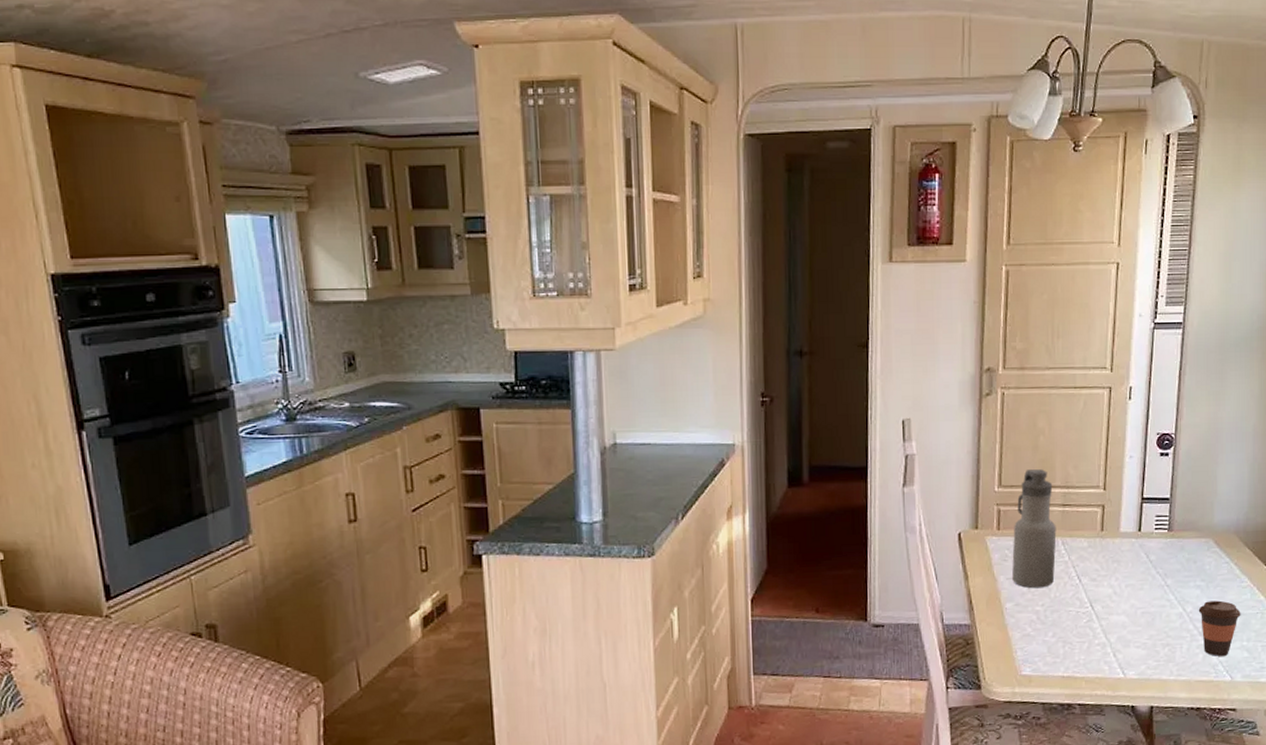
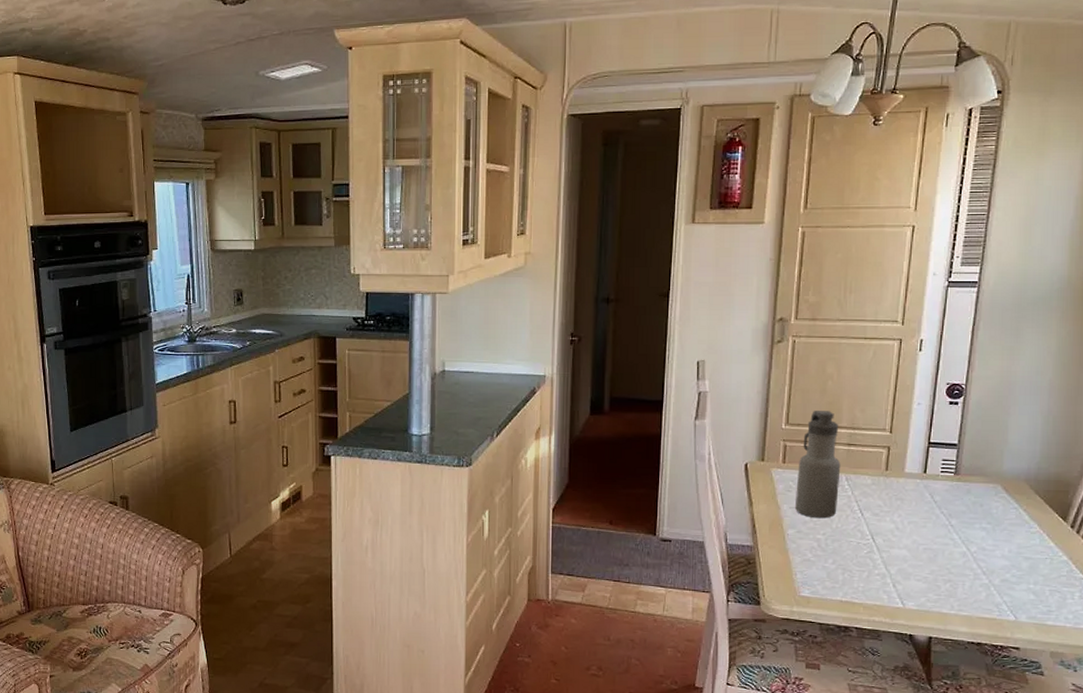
coffee cup: present [1198,600,1241,656] -> none [983,543,1029,596]

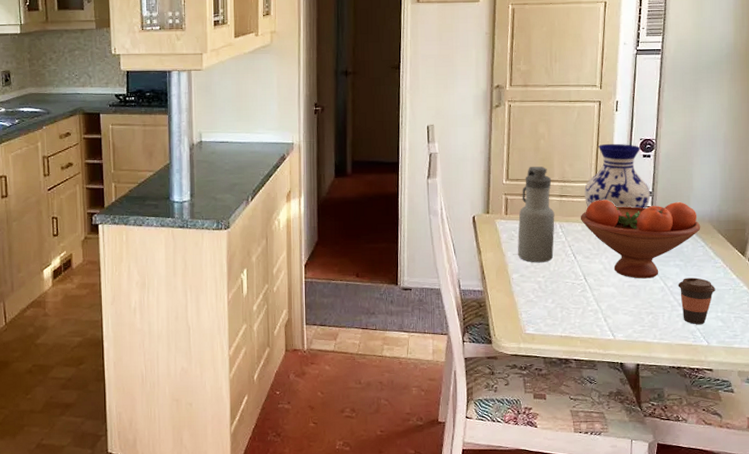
fruit bowl: none [871,451,1015,542] -> present [581,200,701,279]
vase: none [877,387,956,493] -> present [584,143,651,238]
coffee cup: none [983,543,1029,596] -> present [678,277,716,324]

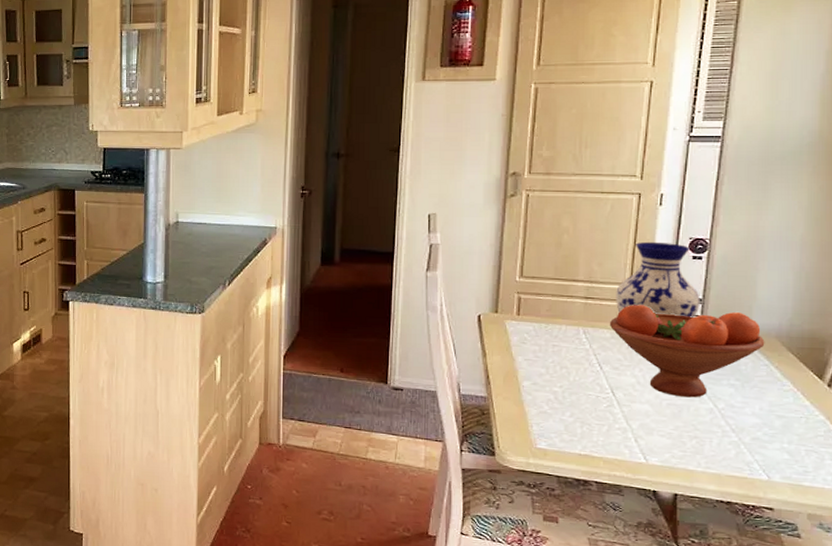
water bottle: present [518,166,555,263] -> none [531,264,578,371]
coffee cup: present [678,277,716,324] -> none [731,400,782,455]

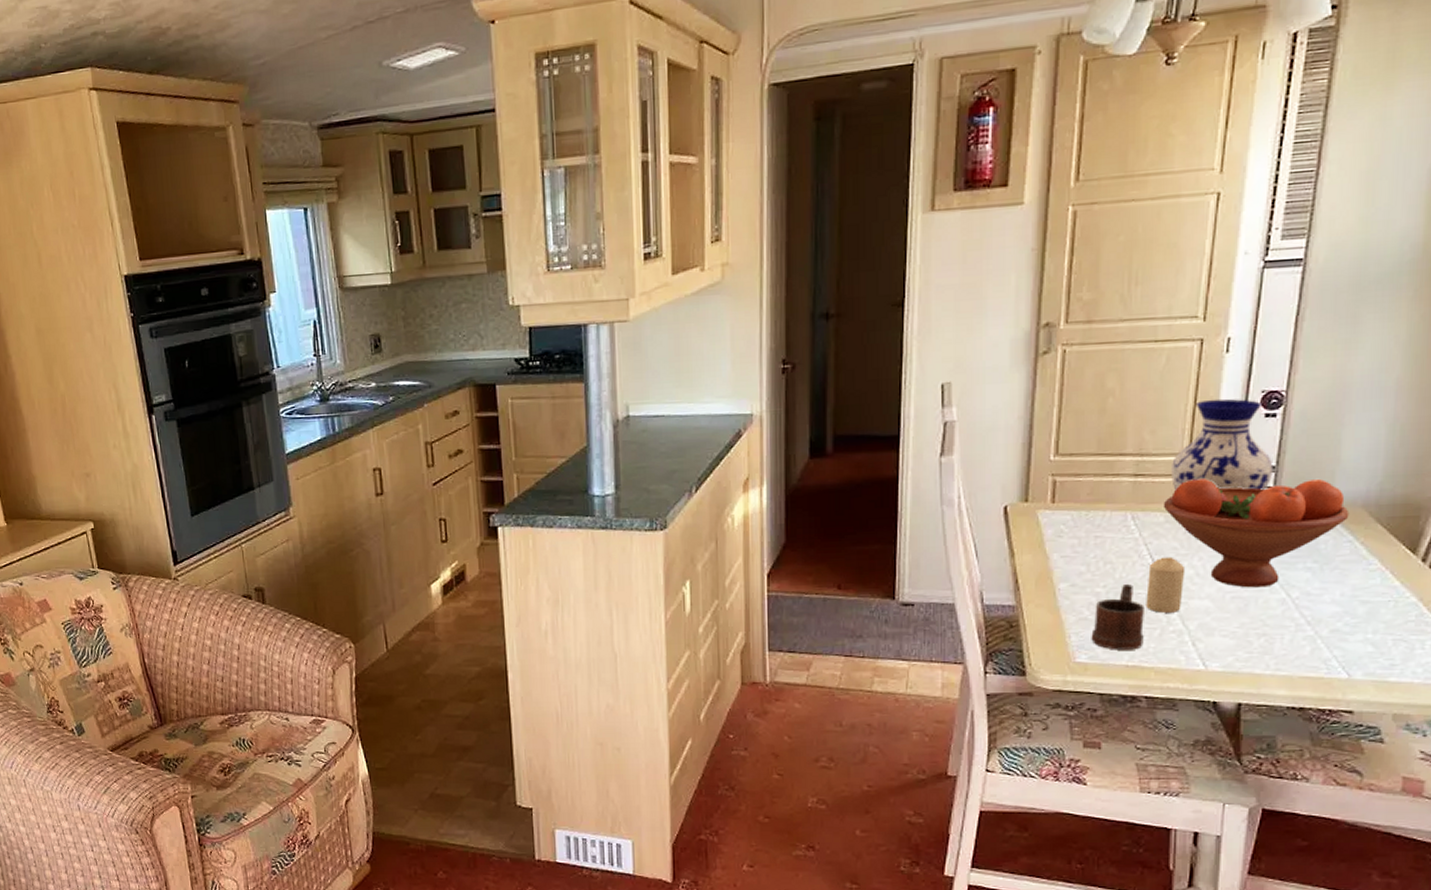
mug: none [550,386,594,442] -> present [1091,584,1144,650]
candle: none [595,366,629,413] -> present [1146,556,1186,613]

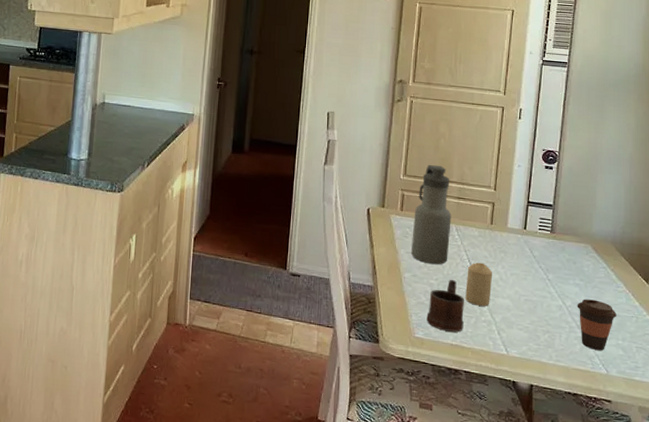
water bottle: none [1068,435,1125,568] -> present [411,165,452,265]
fruit bowl: present [1164,479,1350,588] -> none [478,206,603,295]
vase: present [1171,398,1273,532] -> none [483,150,551,246]
coffee cup: none [1307,585,1366,650] -> present [577,299,617,350]

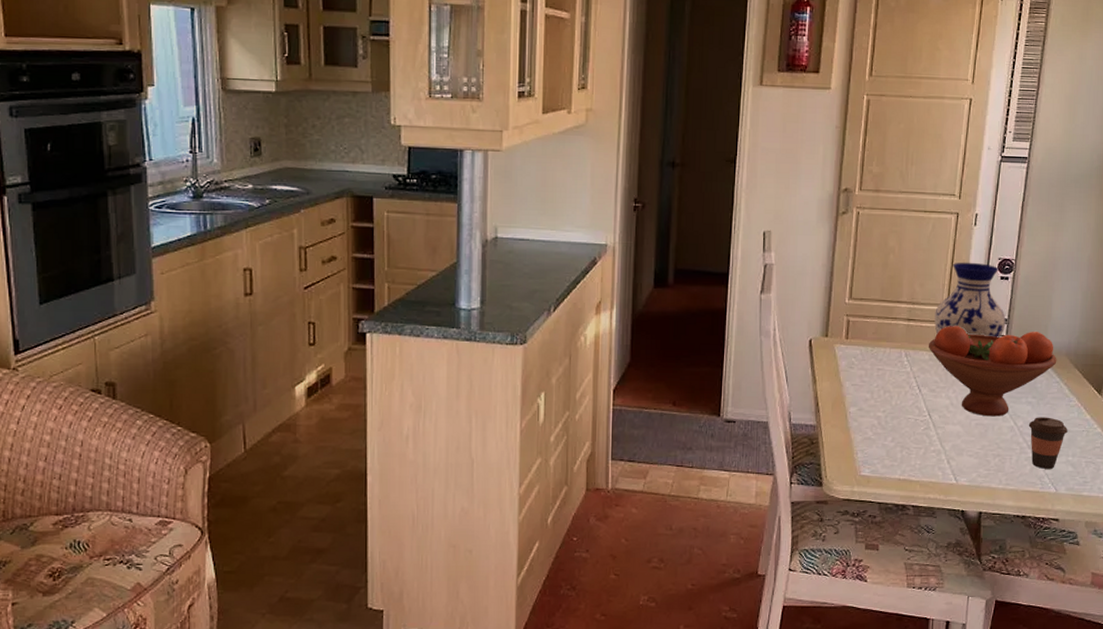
water bottle: present [411,165,452,265] -> none [857,285,901,396]
mug: present [426,280,464,332] -> none [873,410,913,466]
candle: present [465,262,493,306] -> none [914,388,943,435]
fruit bowl: none [478,206,603,295] -> present [929,326,1057,417]
vase: none [483,150,551,246] -> present [934,262,1006,369]

